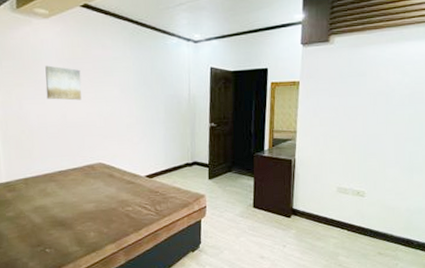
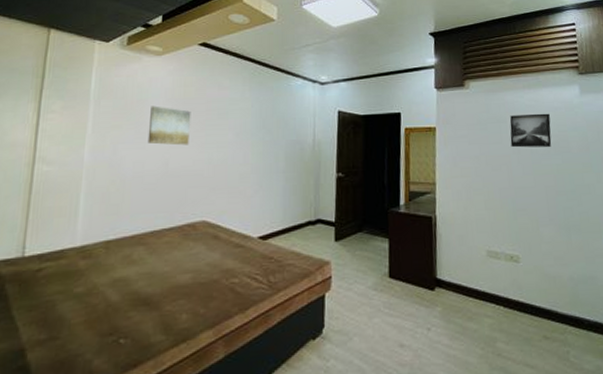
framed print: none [368,66,409,100] -> present [509,113,552,148]

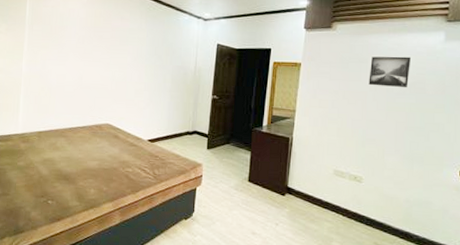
wall art: present [147,106,191,146] -> none [67,31,100,65]

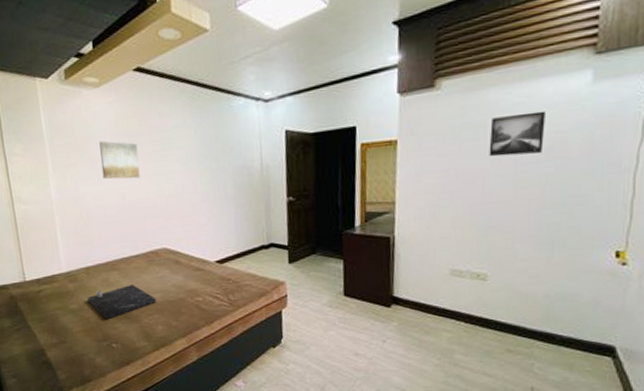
tray: none [35,150,94,179] -> present [87,284,157,320]
wall art: none [67,31,100,65] -> present [99,141,140,179]

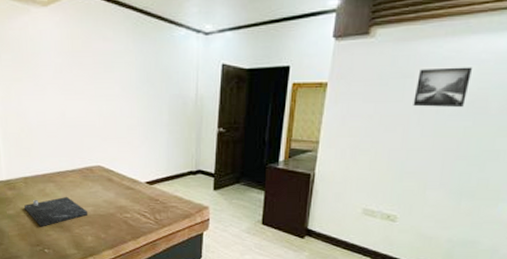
wall art: present [99,141,140,179] -> none [44,59,81,98]

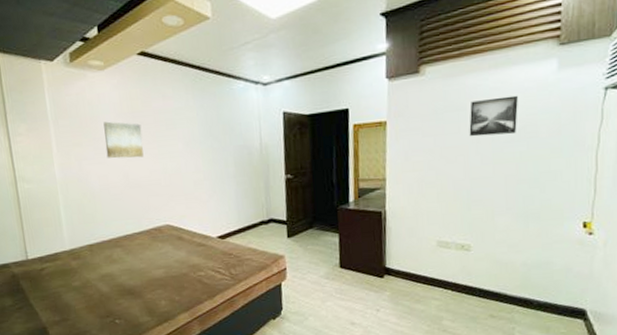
tray: present [24,196,89,227] -> none [91,260,160,296]
wall art: none [44,59,81,98] -> present [103,121,144,159]

